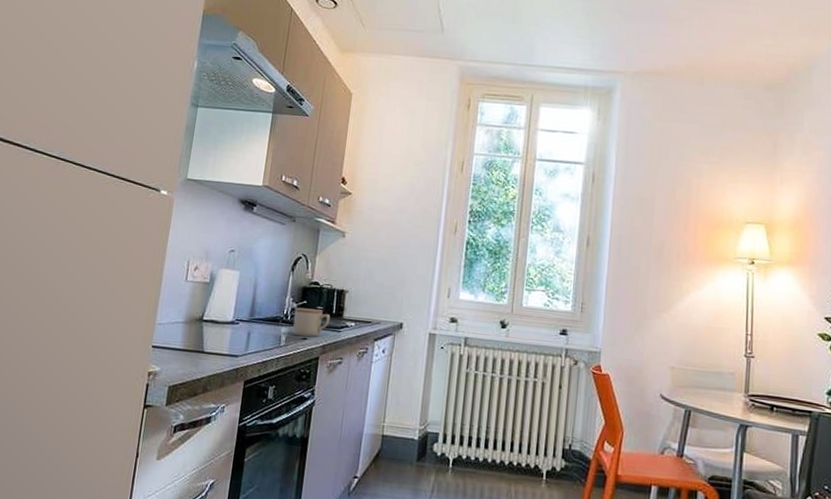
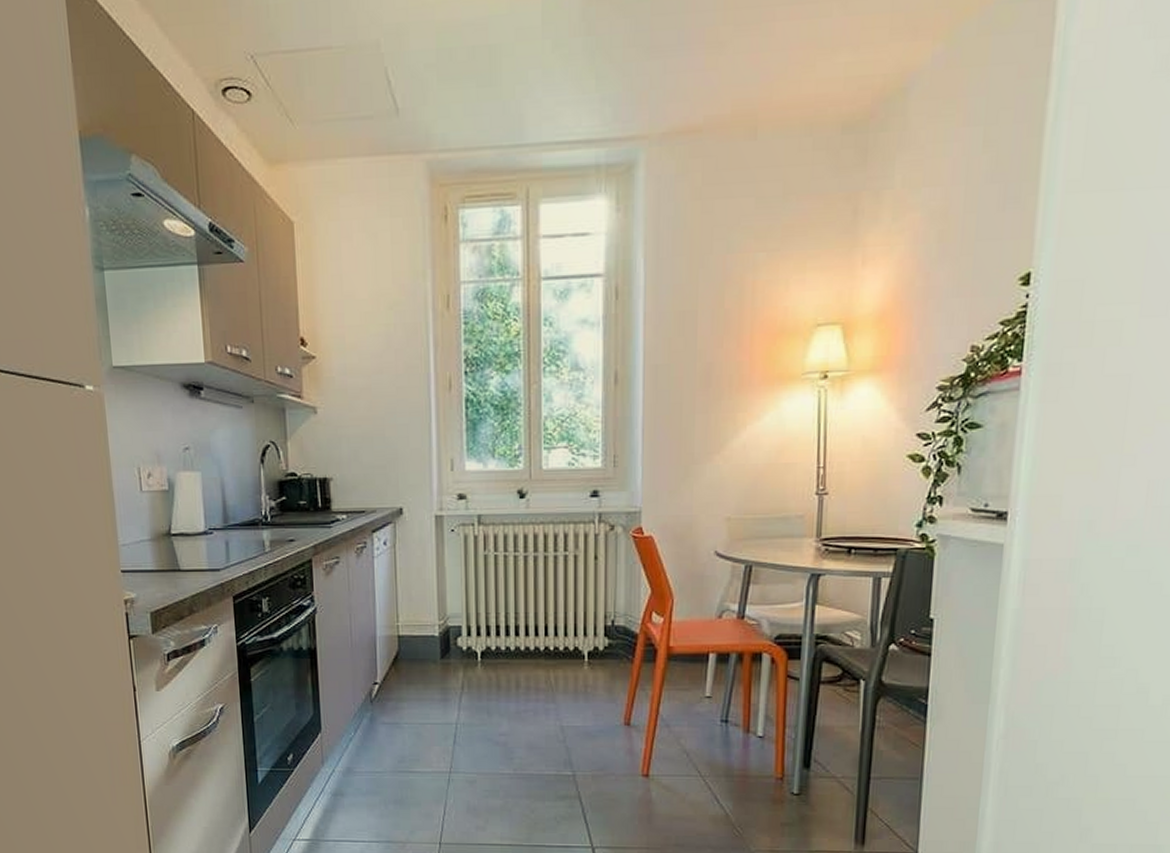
mug: present [293,307,331,338] -> none [273,505,317,539]

